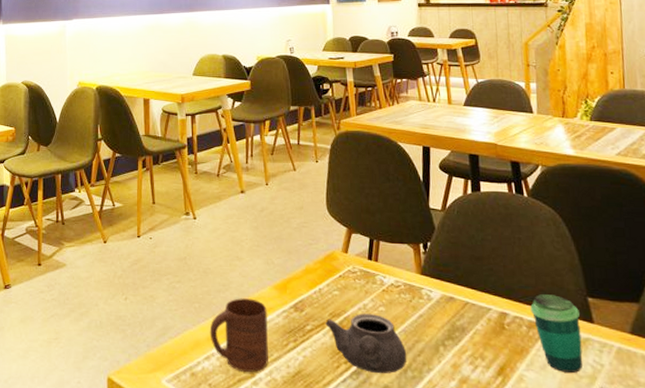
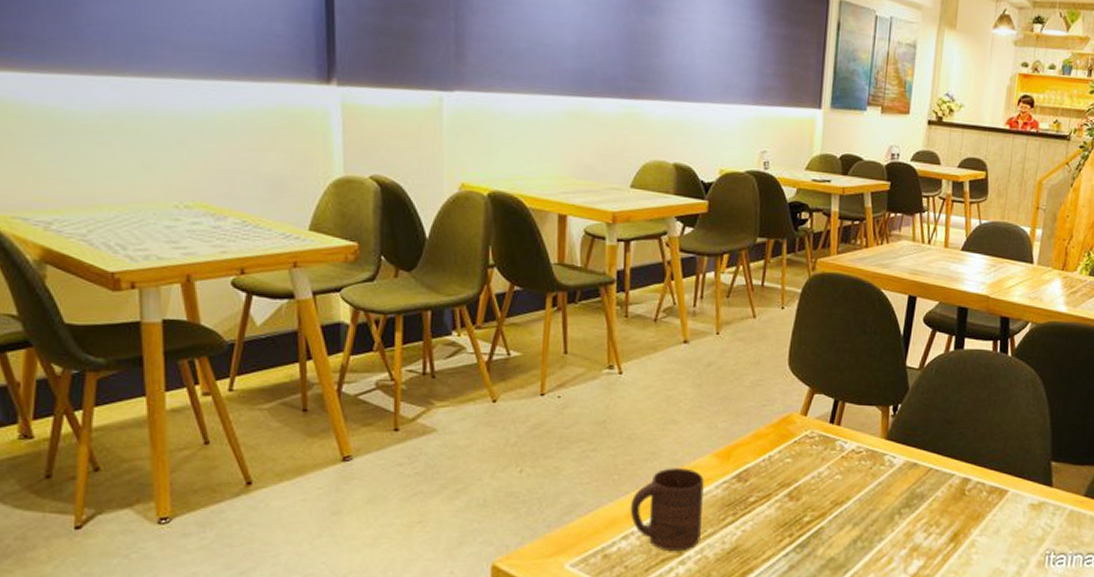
teapot: present [325,313,407,374] -> none [772,483,859,546]
cup: present [530,294,583,373] -> none [994,459,1041,536]

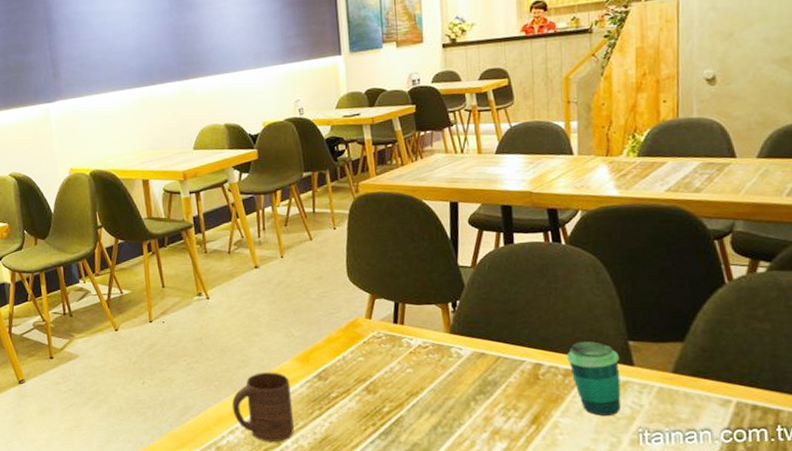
cup: none [994,459,1041,536] -> present [567,341,621,416]

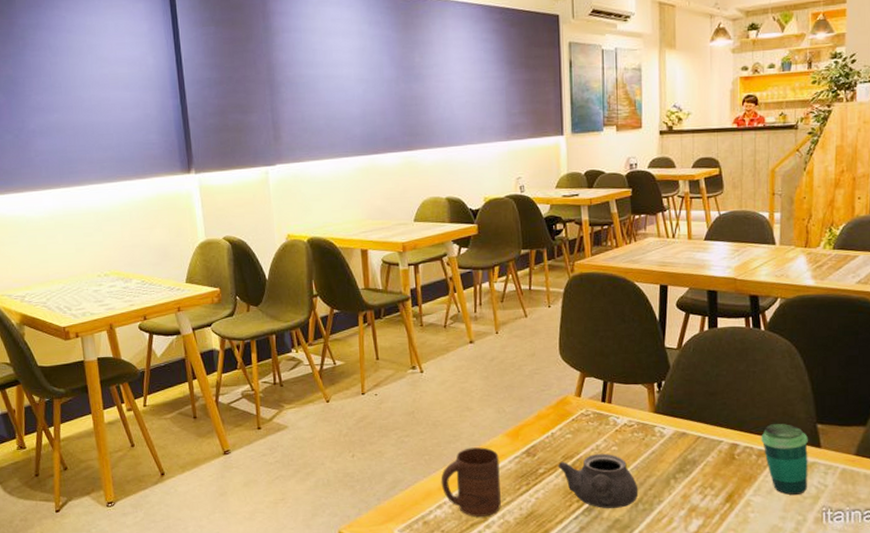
teapot: none [351,376,437,433] -> present [558,454,639,509]

